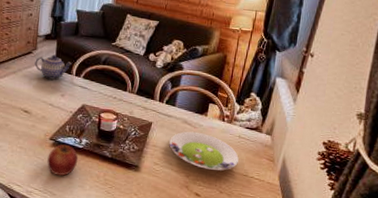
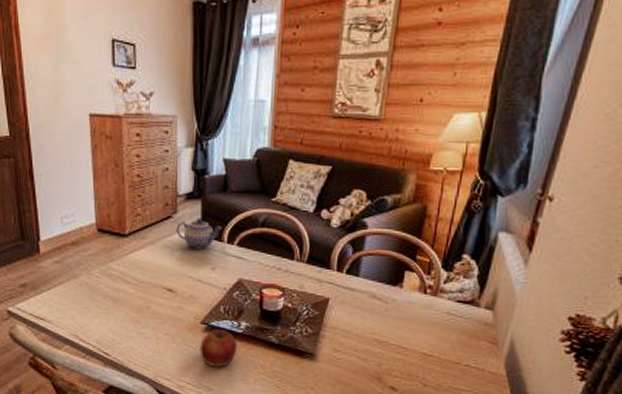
salad plate: present [169,131,239,171] -> none [353,308,448,358]

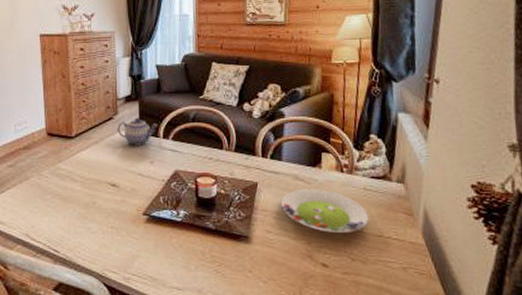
apple: present [200,329,238,367] -> none [143,219,178,256]
salad plate: none [353,308,448,358] -> present [281,188,368,233]

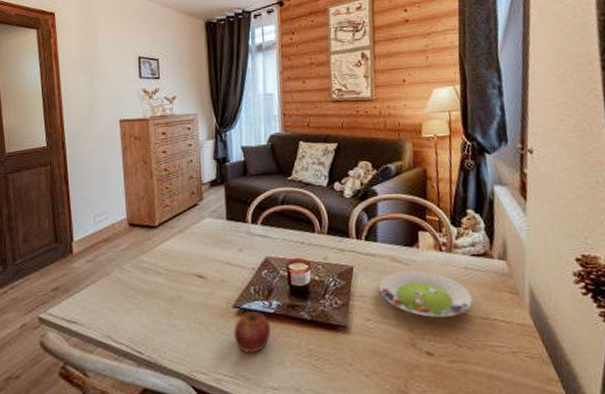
teapot: present [117,117,158,146] -> none [203,202,245,233]
apple: none [143,219,178,256] -> present [233,312,272,353]

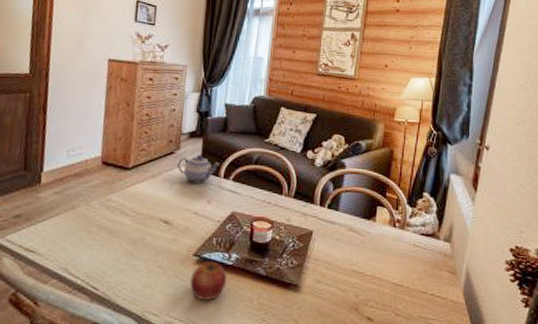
teapot: none [203,202,245,233] -> present [177,154,220,184]
salad plate: present [379,270,472,317] -> none [334,240,415,288]

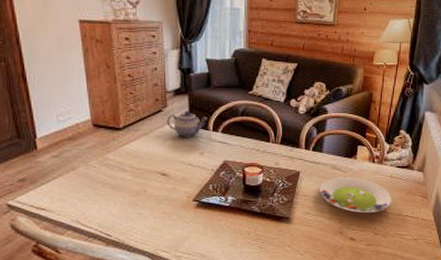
apple: present [190,261,227,300] -> none [193,205,226,236]
salad plate: none [334,240,415,288] -> present [320,176,392,213]

